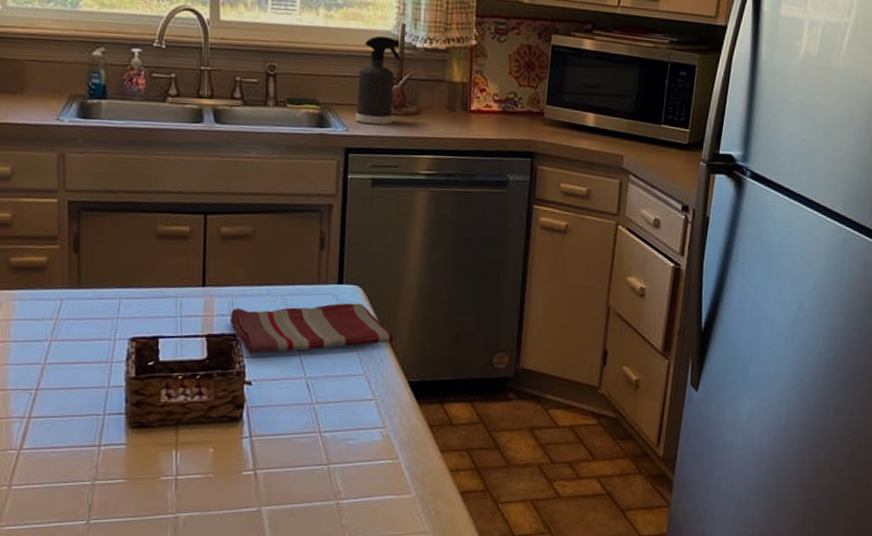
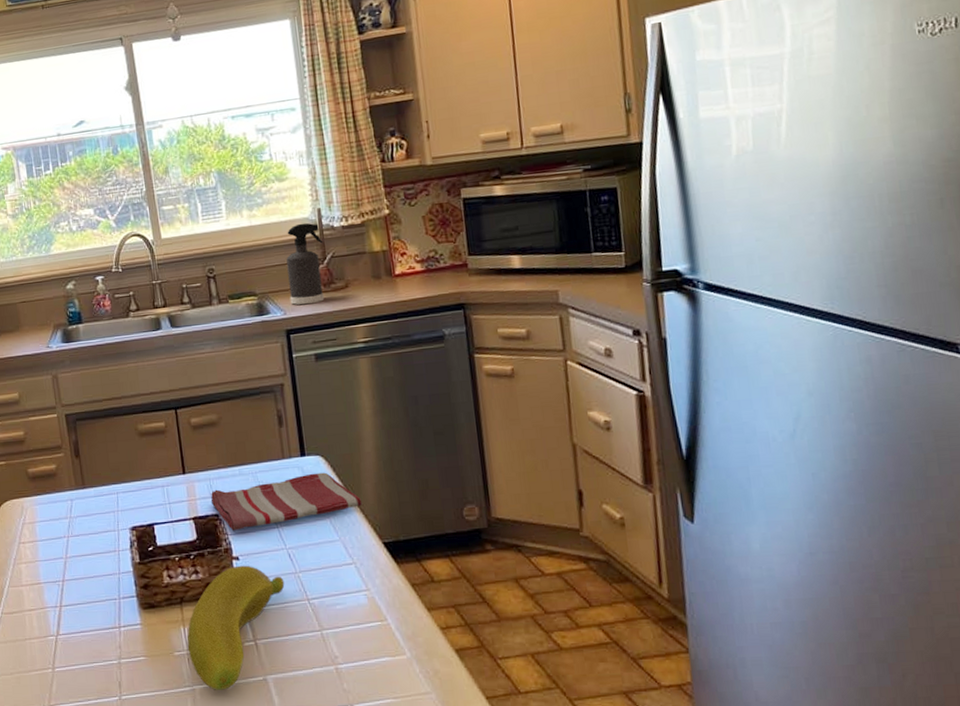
fruit: none [177,391,298,519] -> present [187,565,285,690]

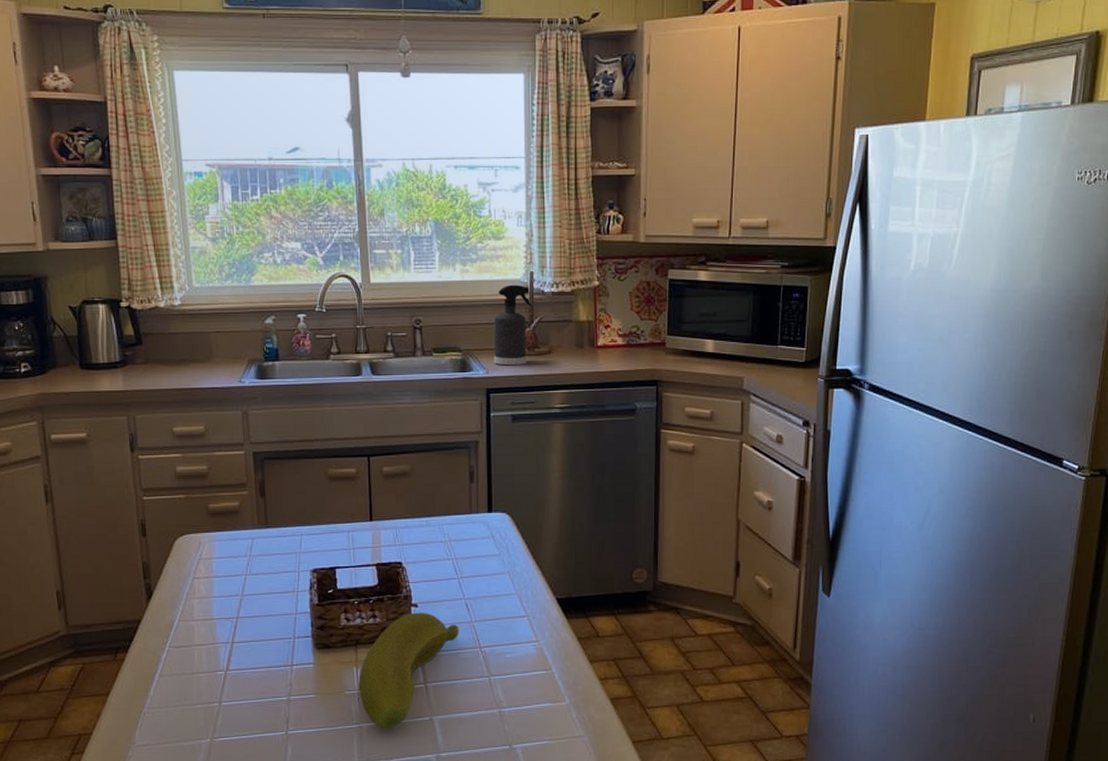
dish towel: present [210,472,363,531] -> none [395,529,541,579]

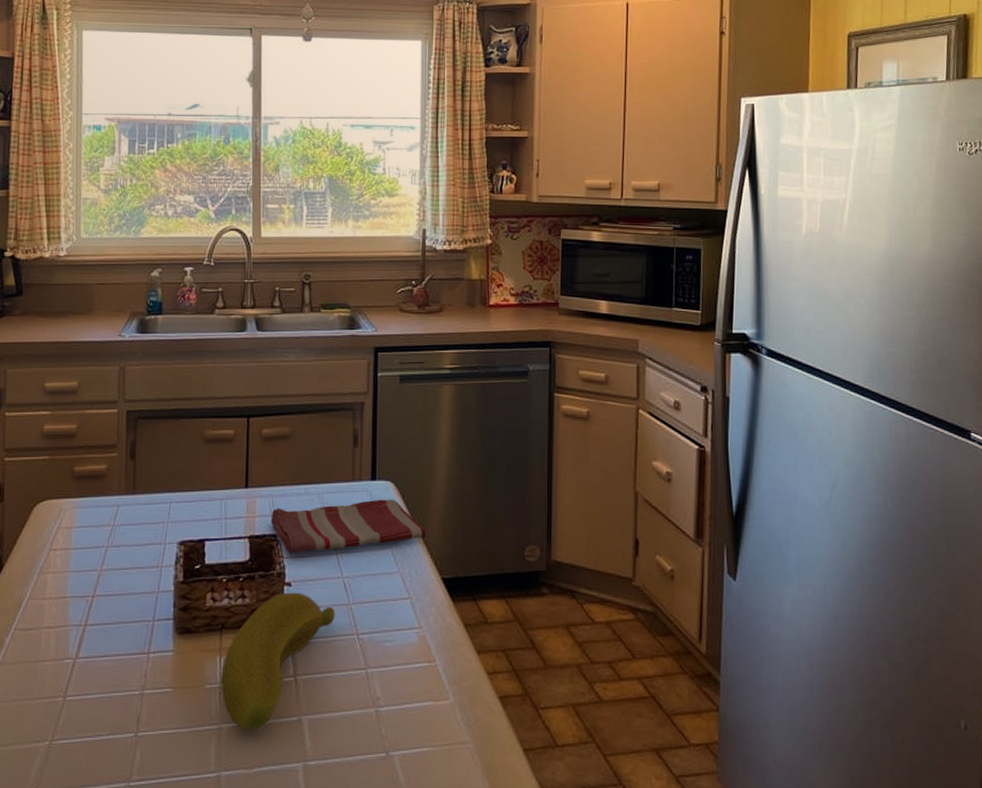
dish towel: none [395,529,541,579] -> present [270,499,427,555]
spray bottle: present [493,284,532,365] -> none [383,241,424,323]

